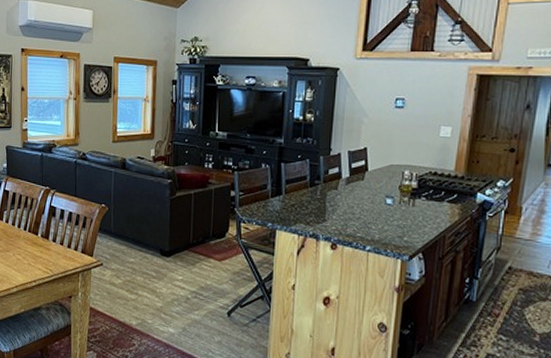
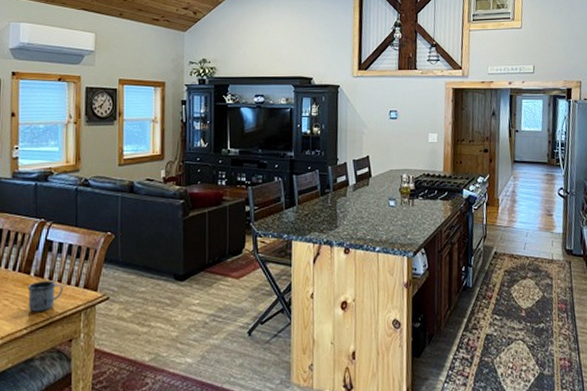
mug: none [35,242,64,269] -> present [27,281,63,312]

